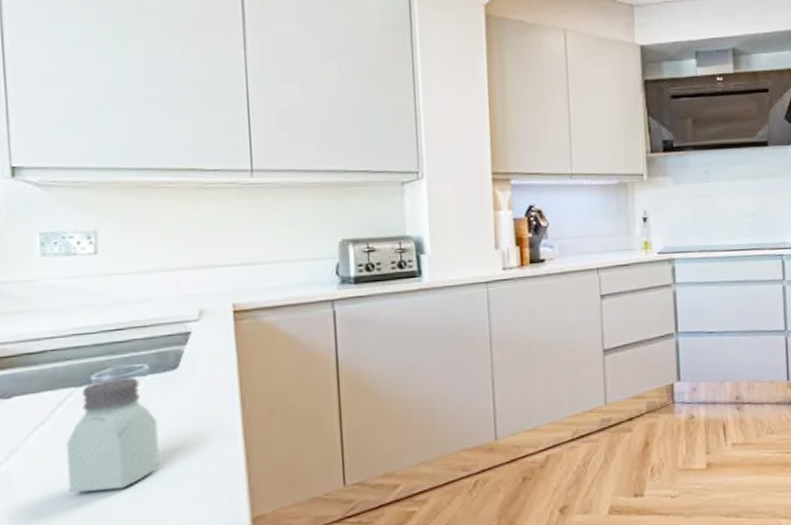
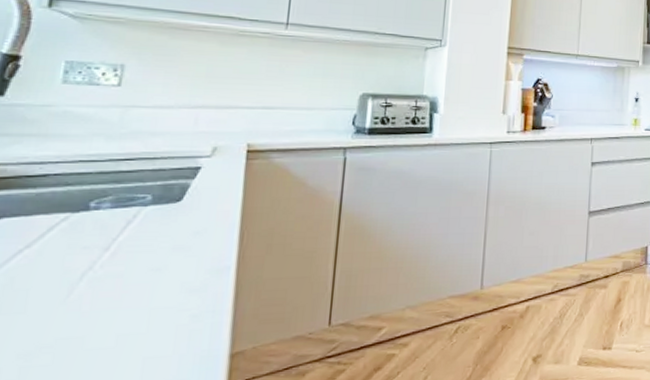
saltshaker: present [67,377,160,493] -> none [42,207,151,320]

